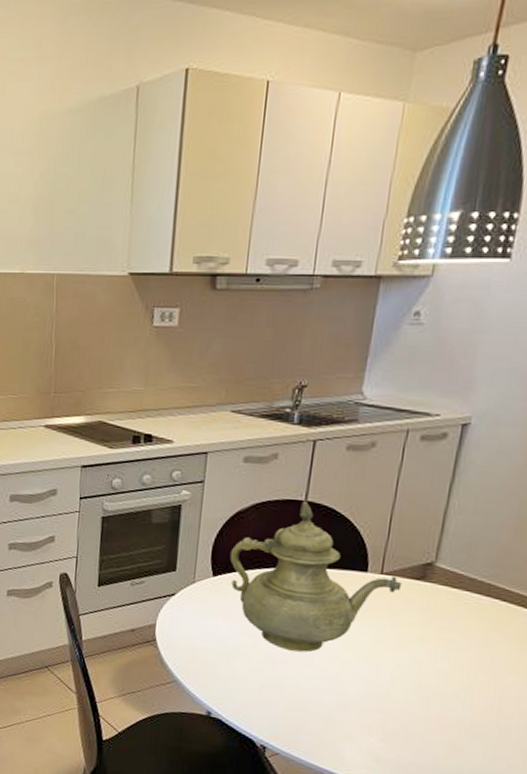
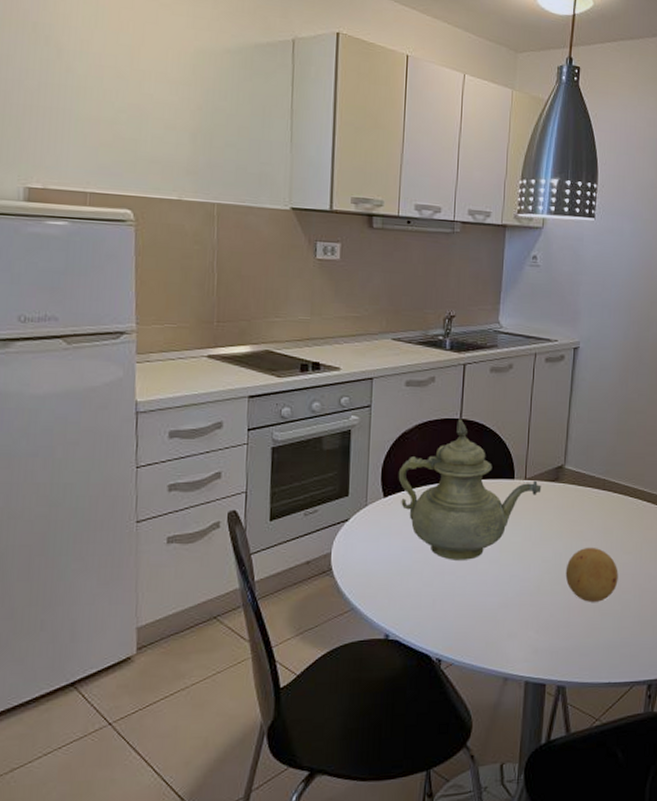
fruit: none [424,659,499,723] -> present [565,547,618,602]

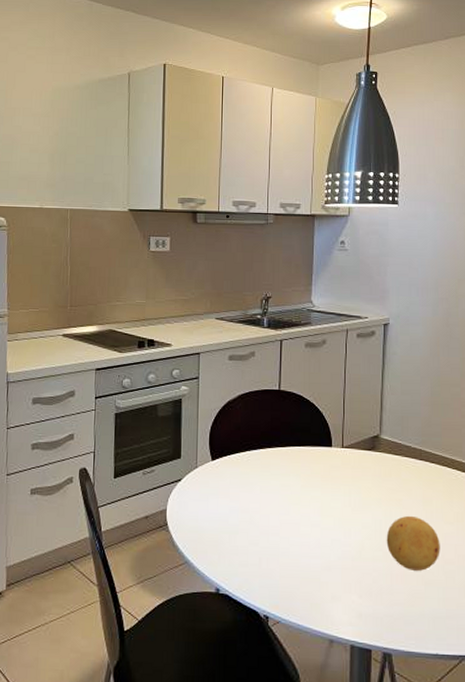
teapot: present [398,419,542,560] -> none [224,390,359,522]

